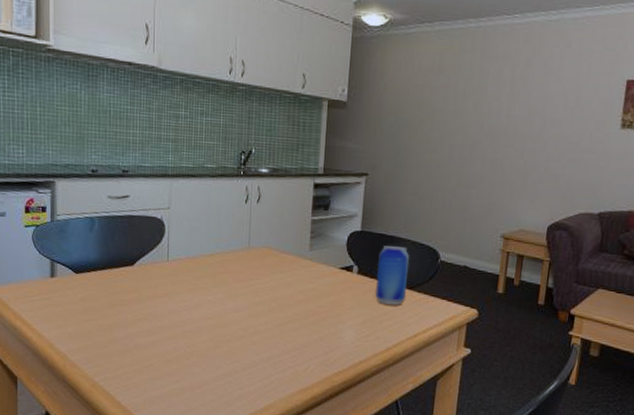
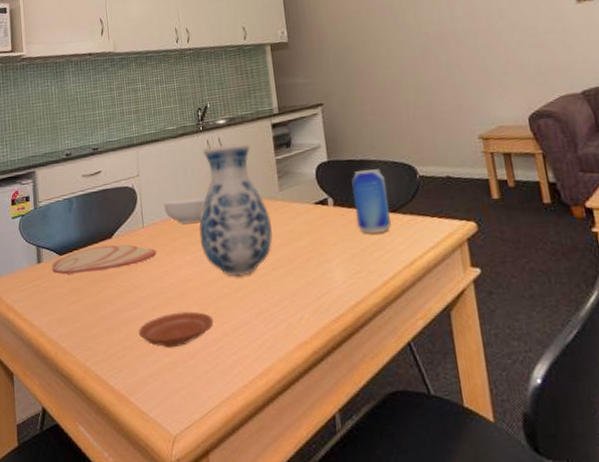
plate: none [66,271,178,296] -> present [52,244,156,275]
plate: none [150,345,226,376] -> present [138,311,214,348]
cereal bowl: none [192,240,236,266] -> present [164,197,206,224]
vase: none [224,193,296,323] -> present [199,143,273,277]

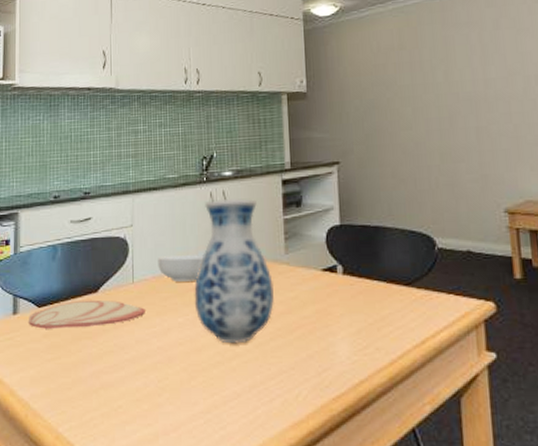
plate: present [138,311,214,348] -> none [118,379,203,418]
beer can: present [352,169,391,234] -> none [364,237,403,307]

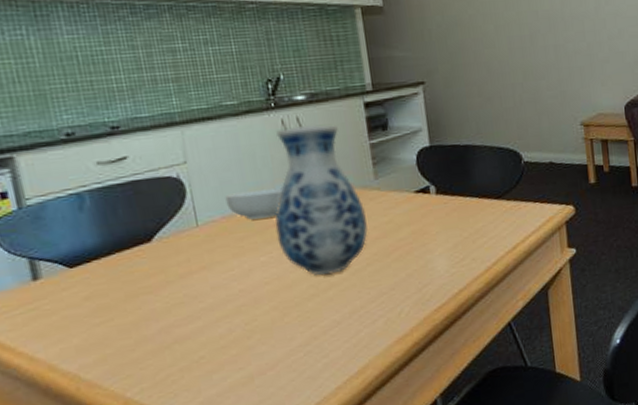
plate: present [29,299,145,329] -> none [57,248,219,292]

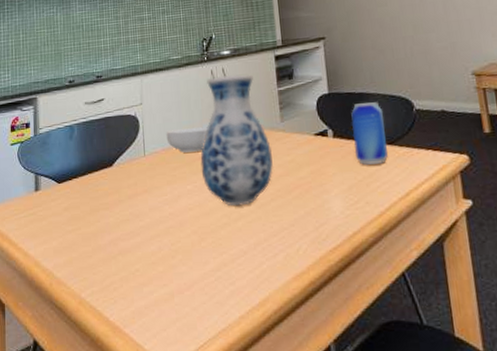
beer can: none [455,155,495,221] -> present [351,102,388,165]

